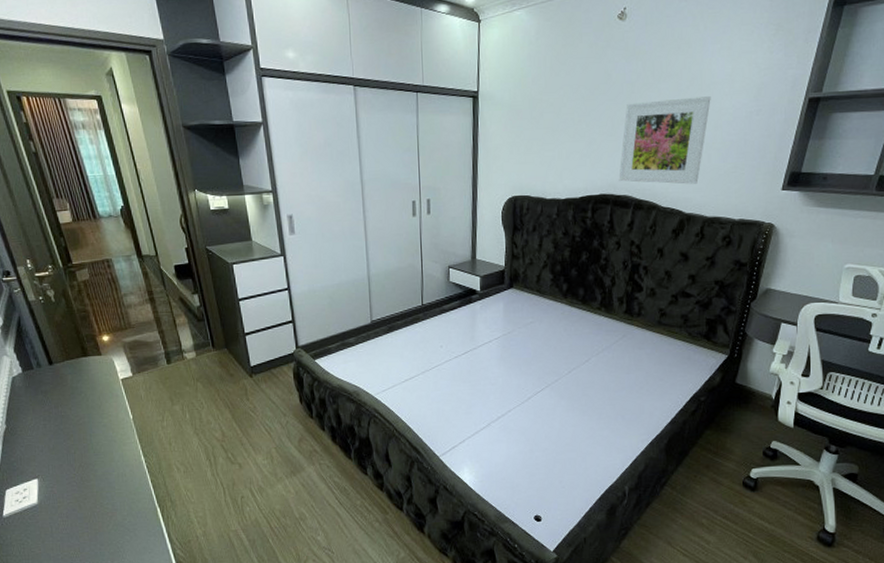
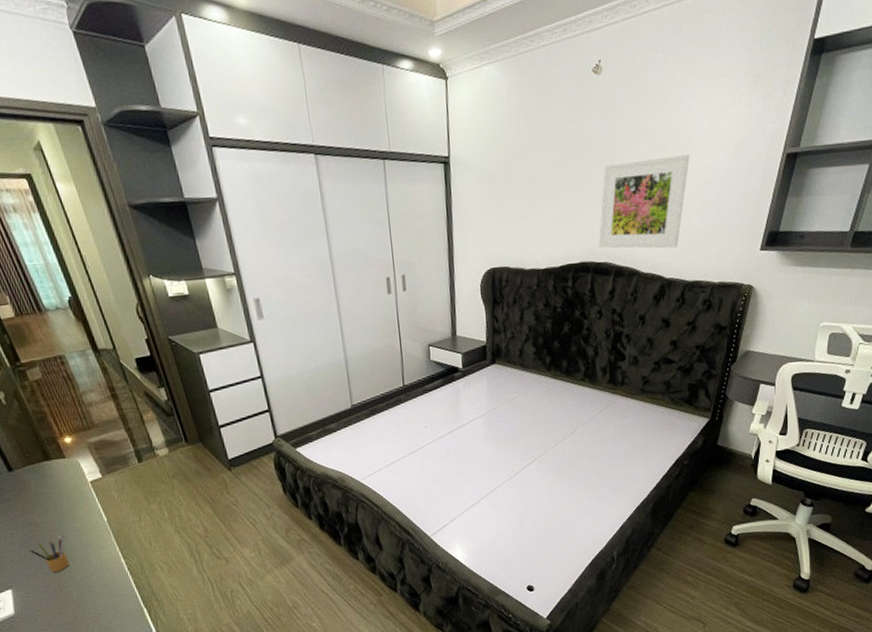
pencil box: none [57,430,94,465] -> present [28,535,70,572]

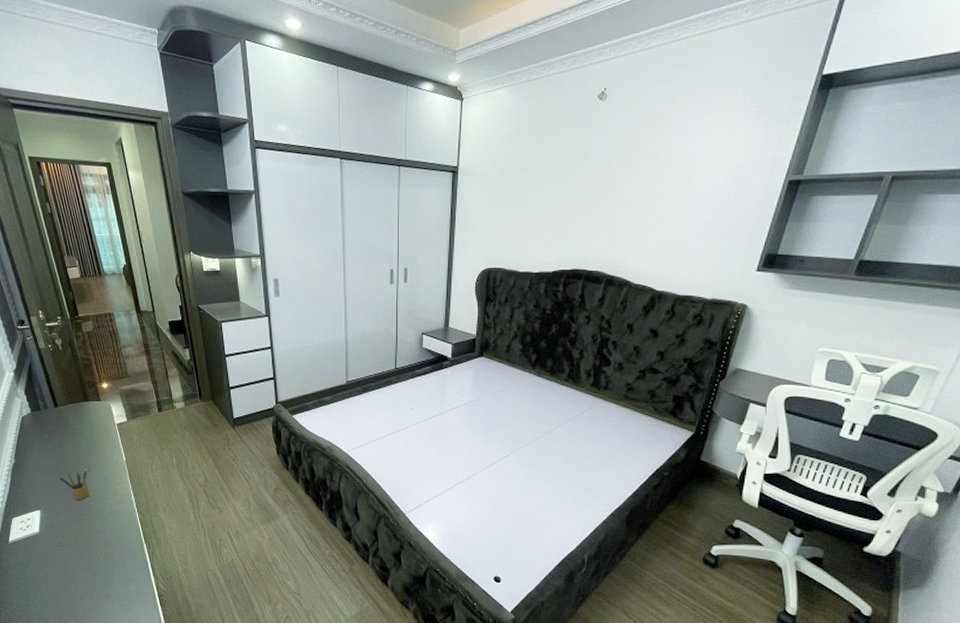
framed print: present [598,155,690,249] -> none [591,176,688,262]

